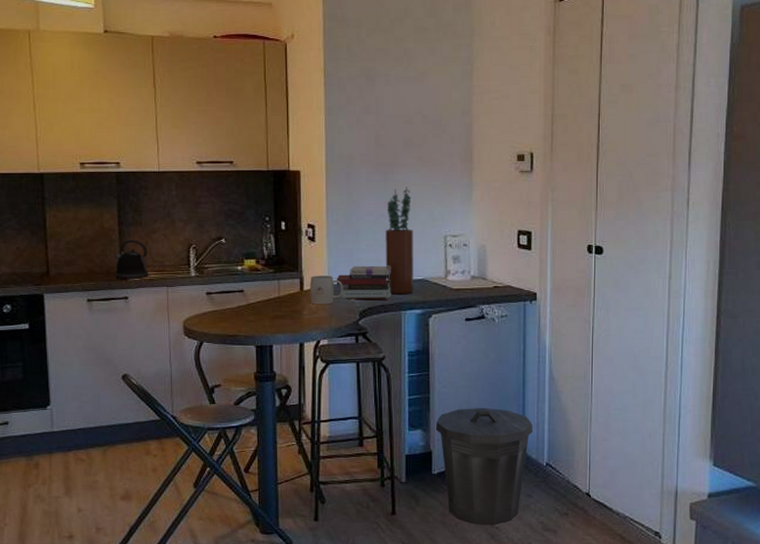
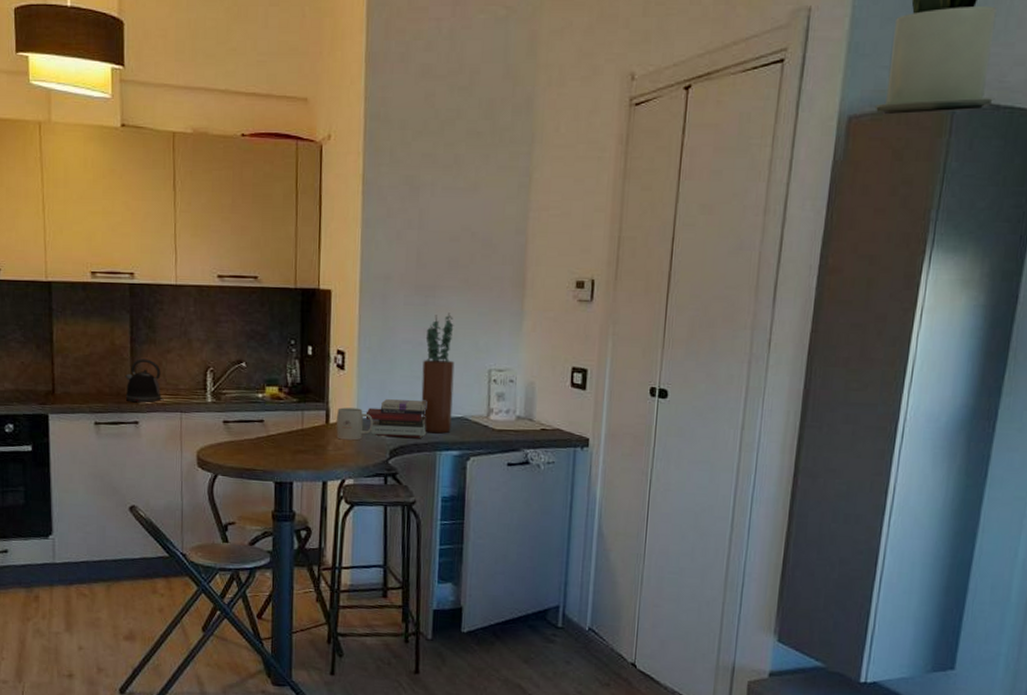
trash can: present [435,408,533,524] -> none [467,562,576,691]

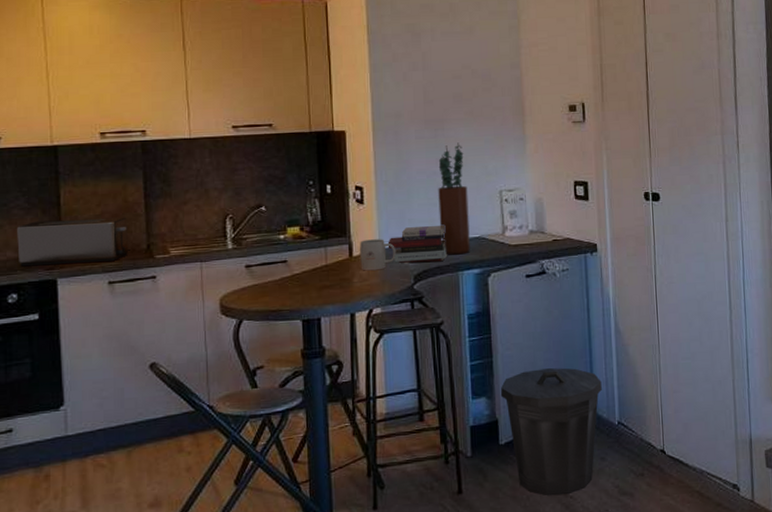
toaster: none [14,355,115,403] -> present [17,217,129,267]
kettle: present [124,358,163,403] -> none [139,212,181,258]
trash can: none [467,562,576,691] -> present [500,368,602,495]

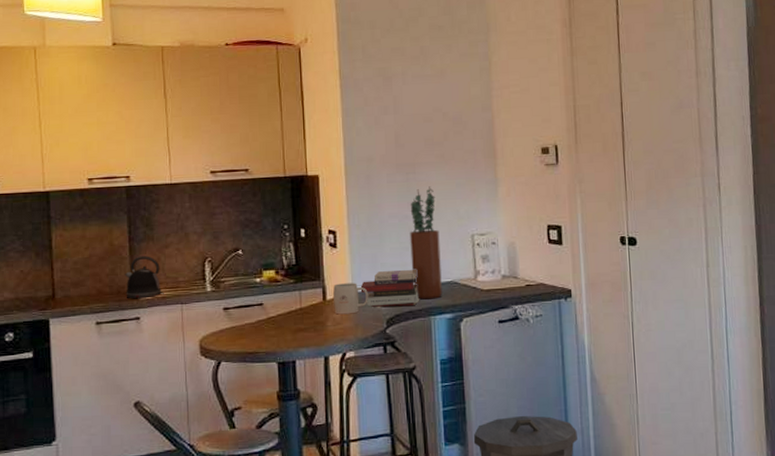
toaster: present [17,217,129,267] -> none [13,260,115,307]
kettle: none [139,212,181,258] -> present [124,255,163,299]

